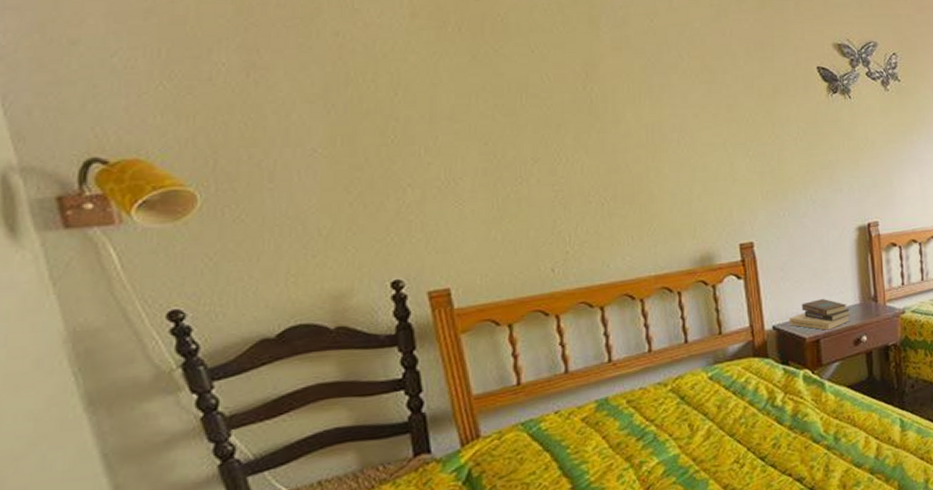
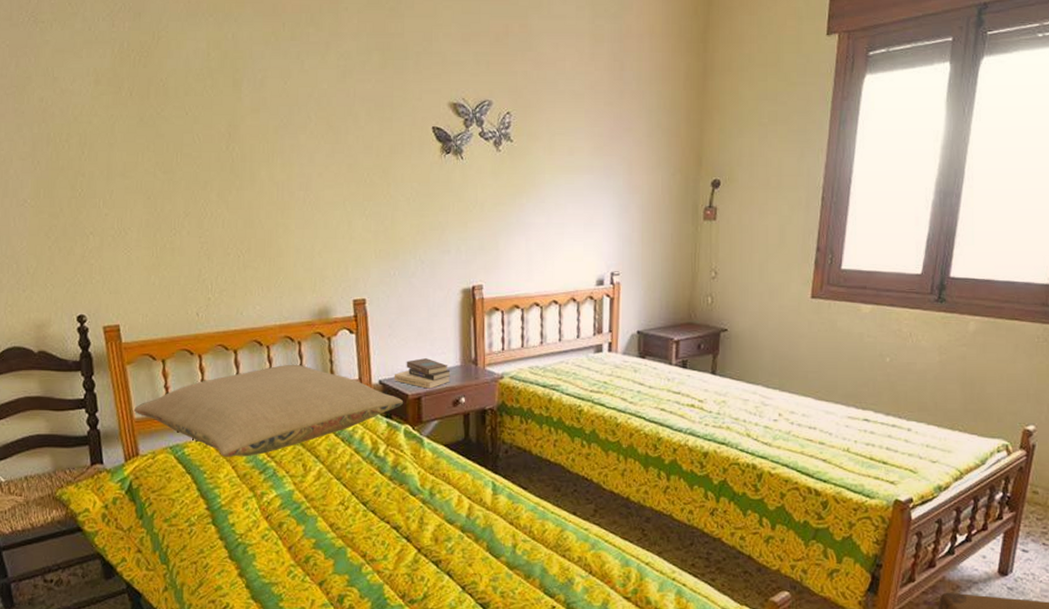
pillow: none [473,316,801,428] -> present [134,364,404,458]

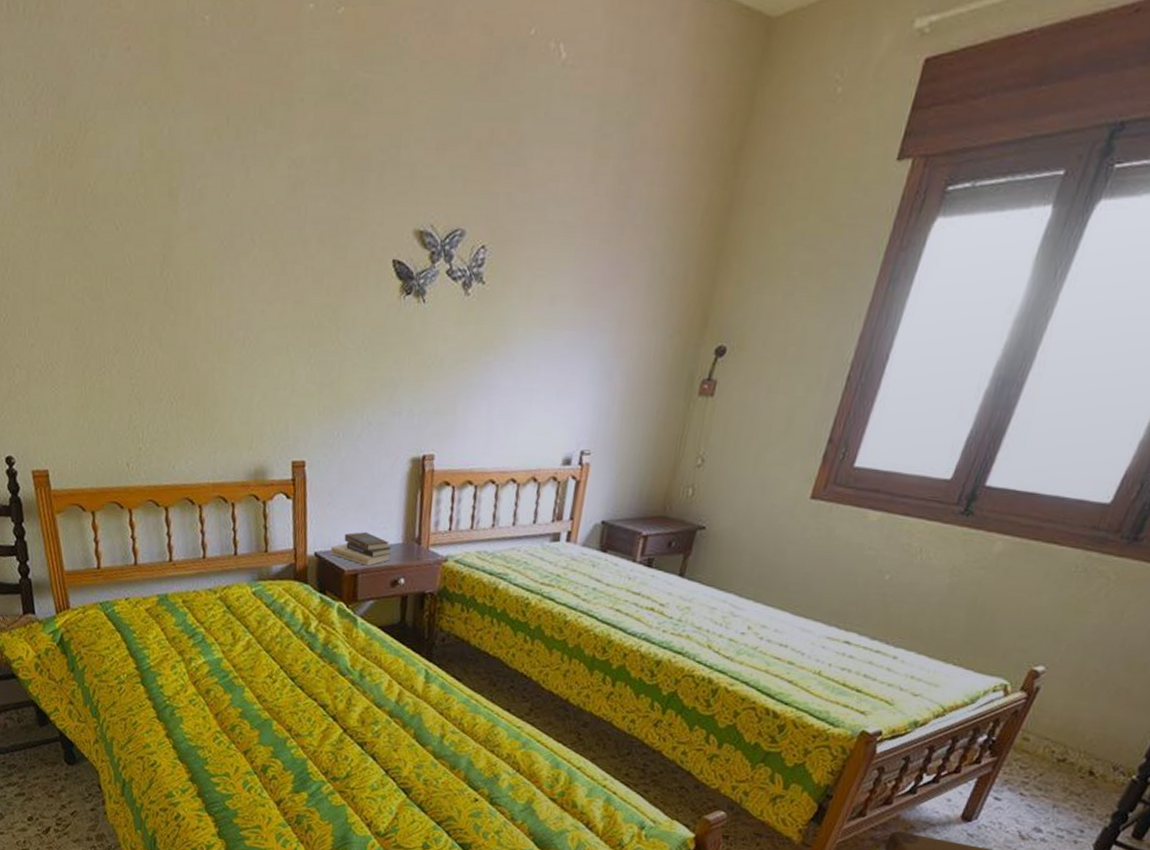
pillow: present [134,364,404,458] -> none [64,527,339,621]

